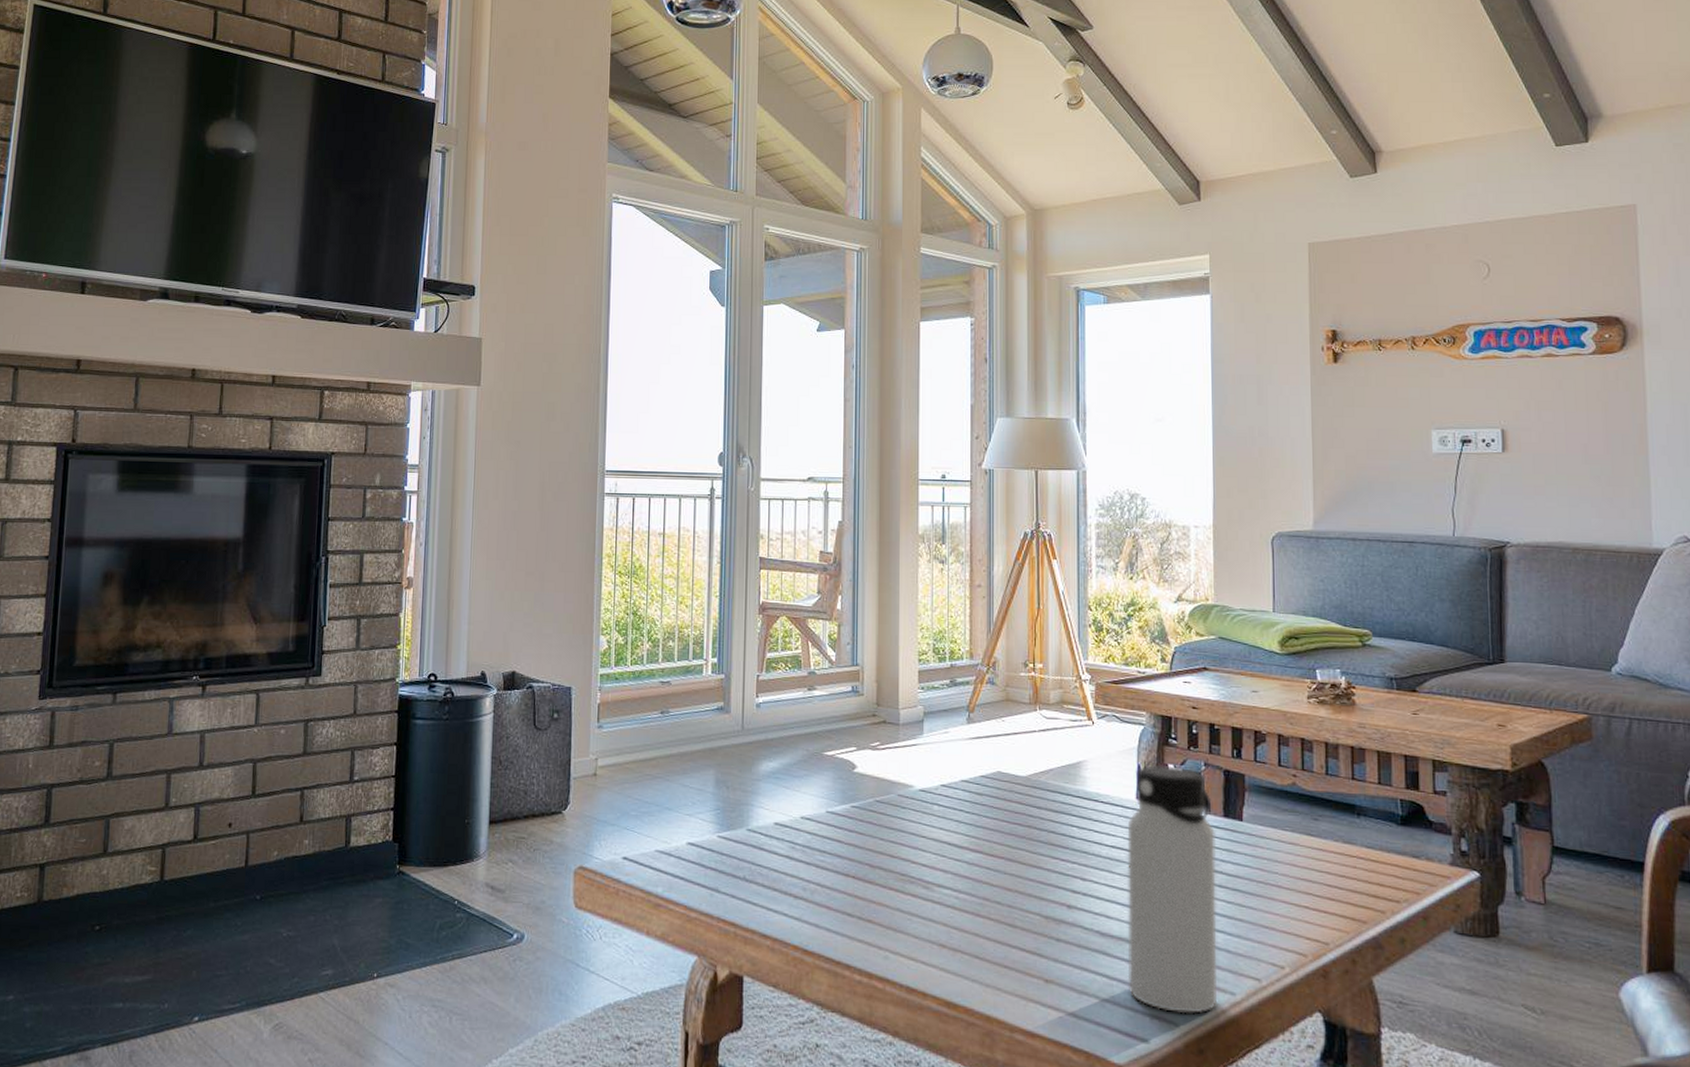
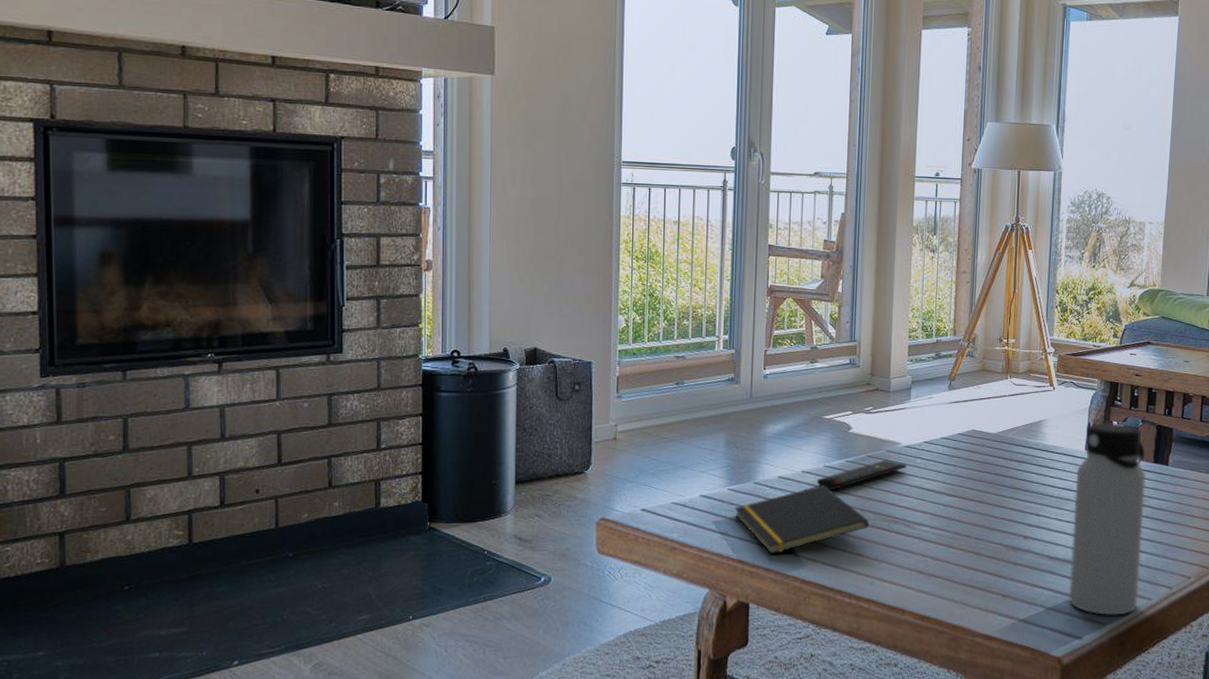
notepad: none [725,834,880,917] -> present [734,485,869,554]
remote control: none [818,805,921,842] -> present [817,459,907,491]

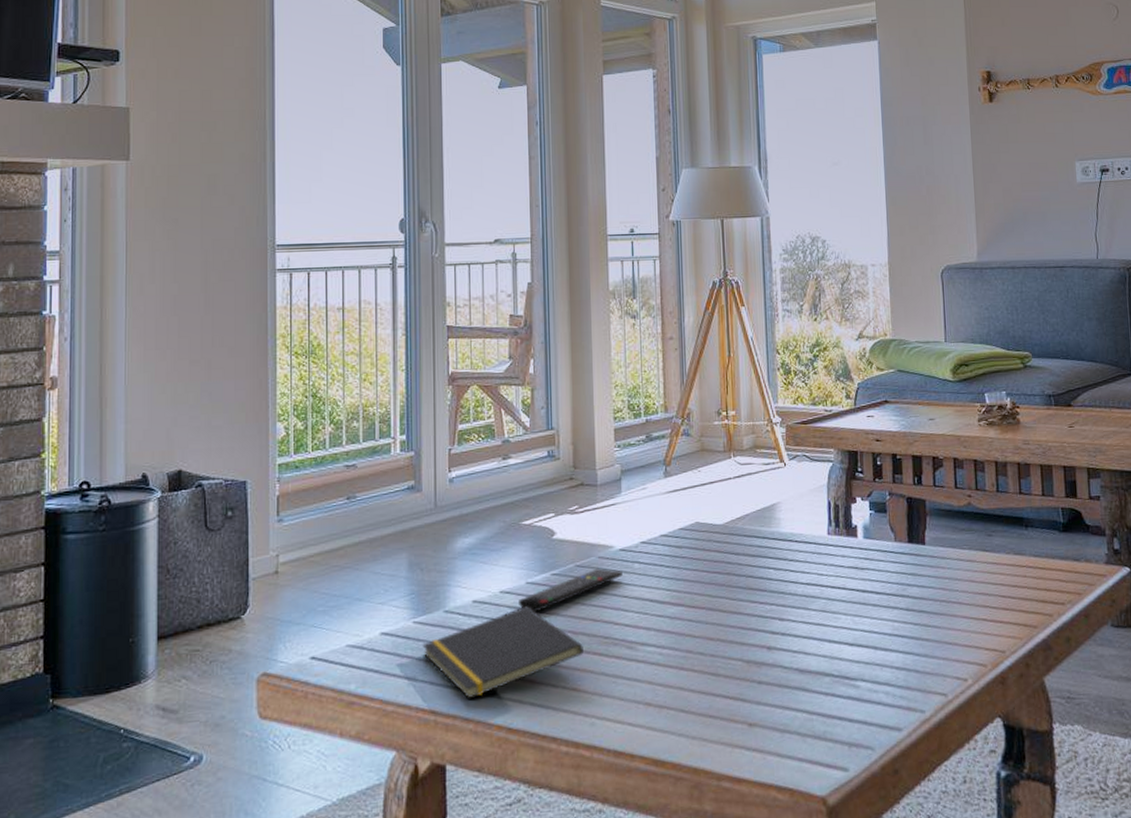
water bottle: present [1068,422,1146,615] -> none [820,498,909,738]

